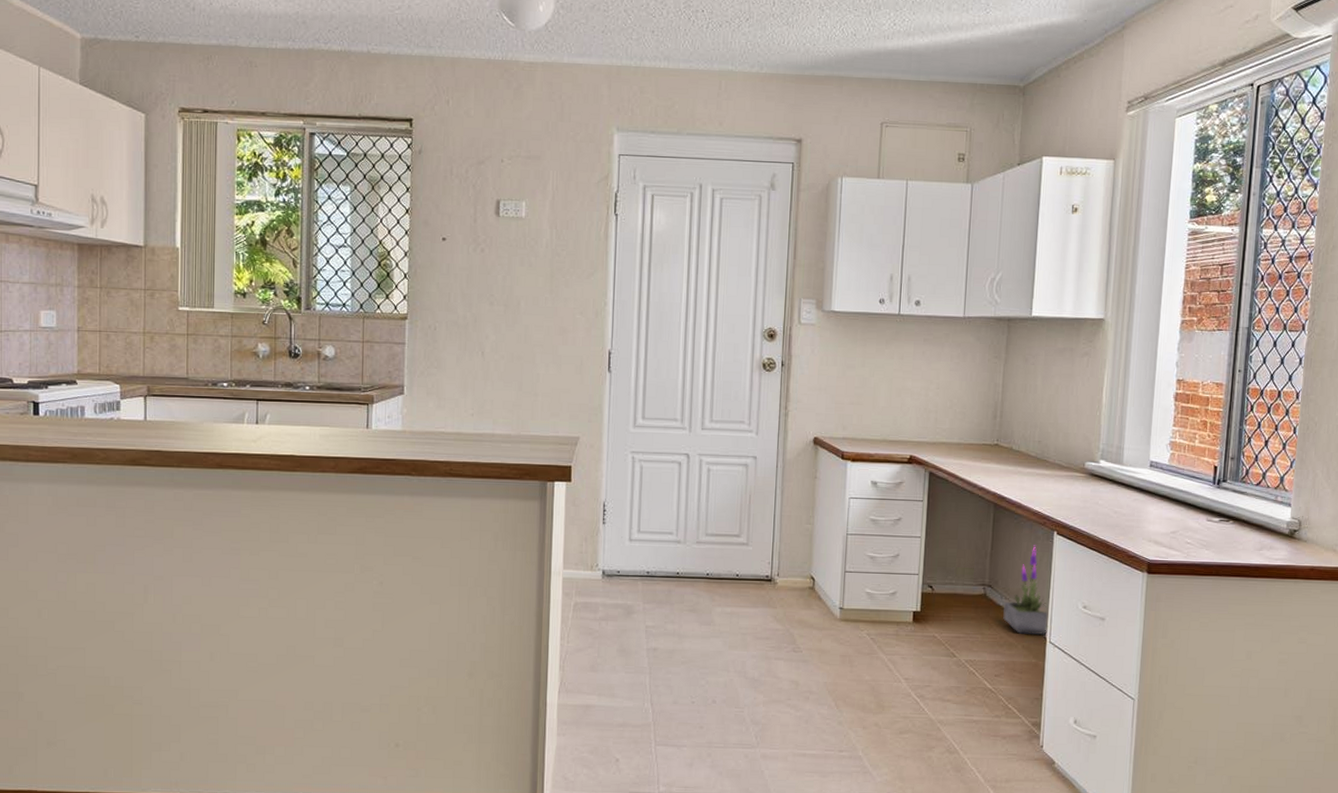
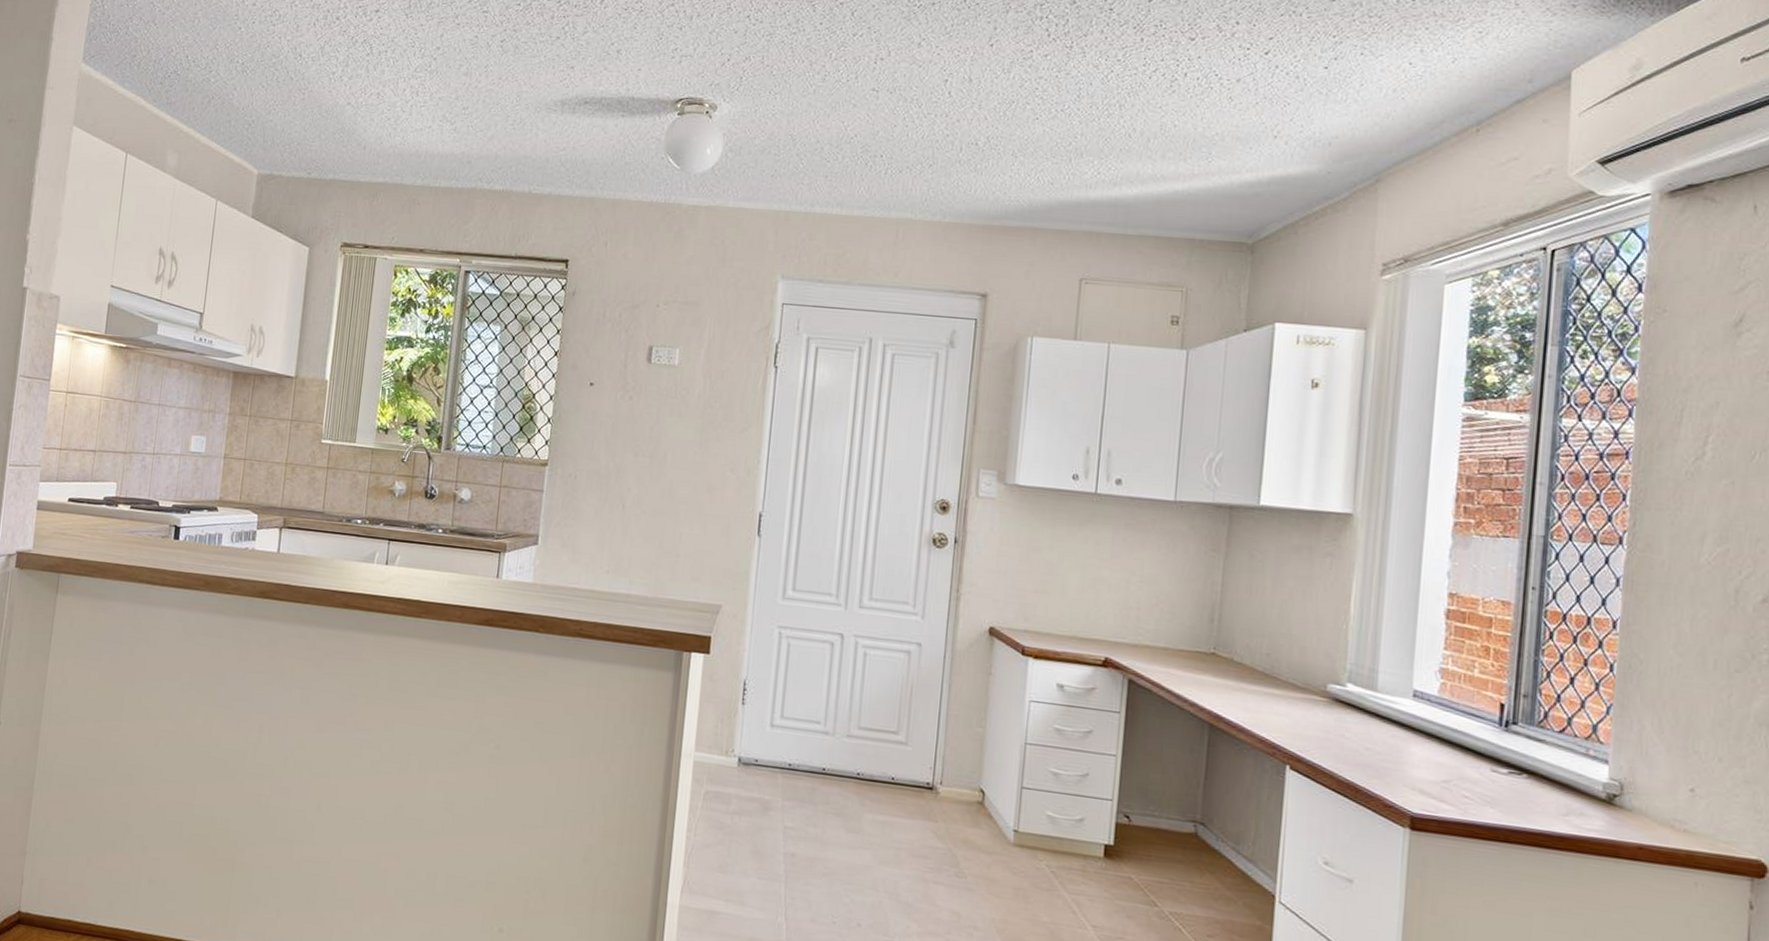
potted plant: present [1003,545,1048,636] -> none [1219,779,1278,893]

